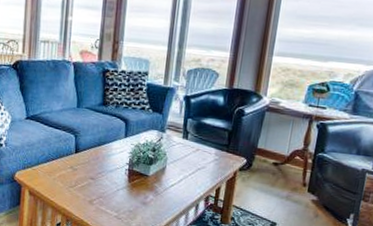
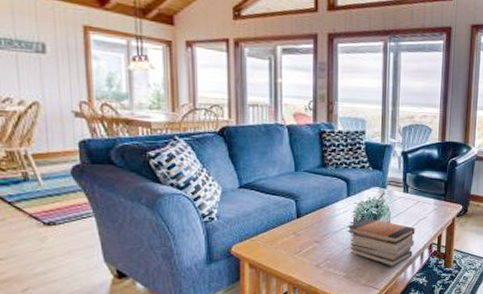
book stack: none [121,161,192,215] -> present [347,218,415,267]

